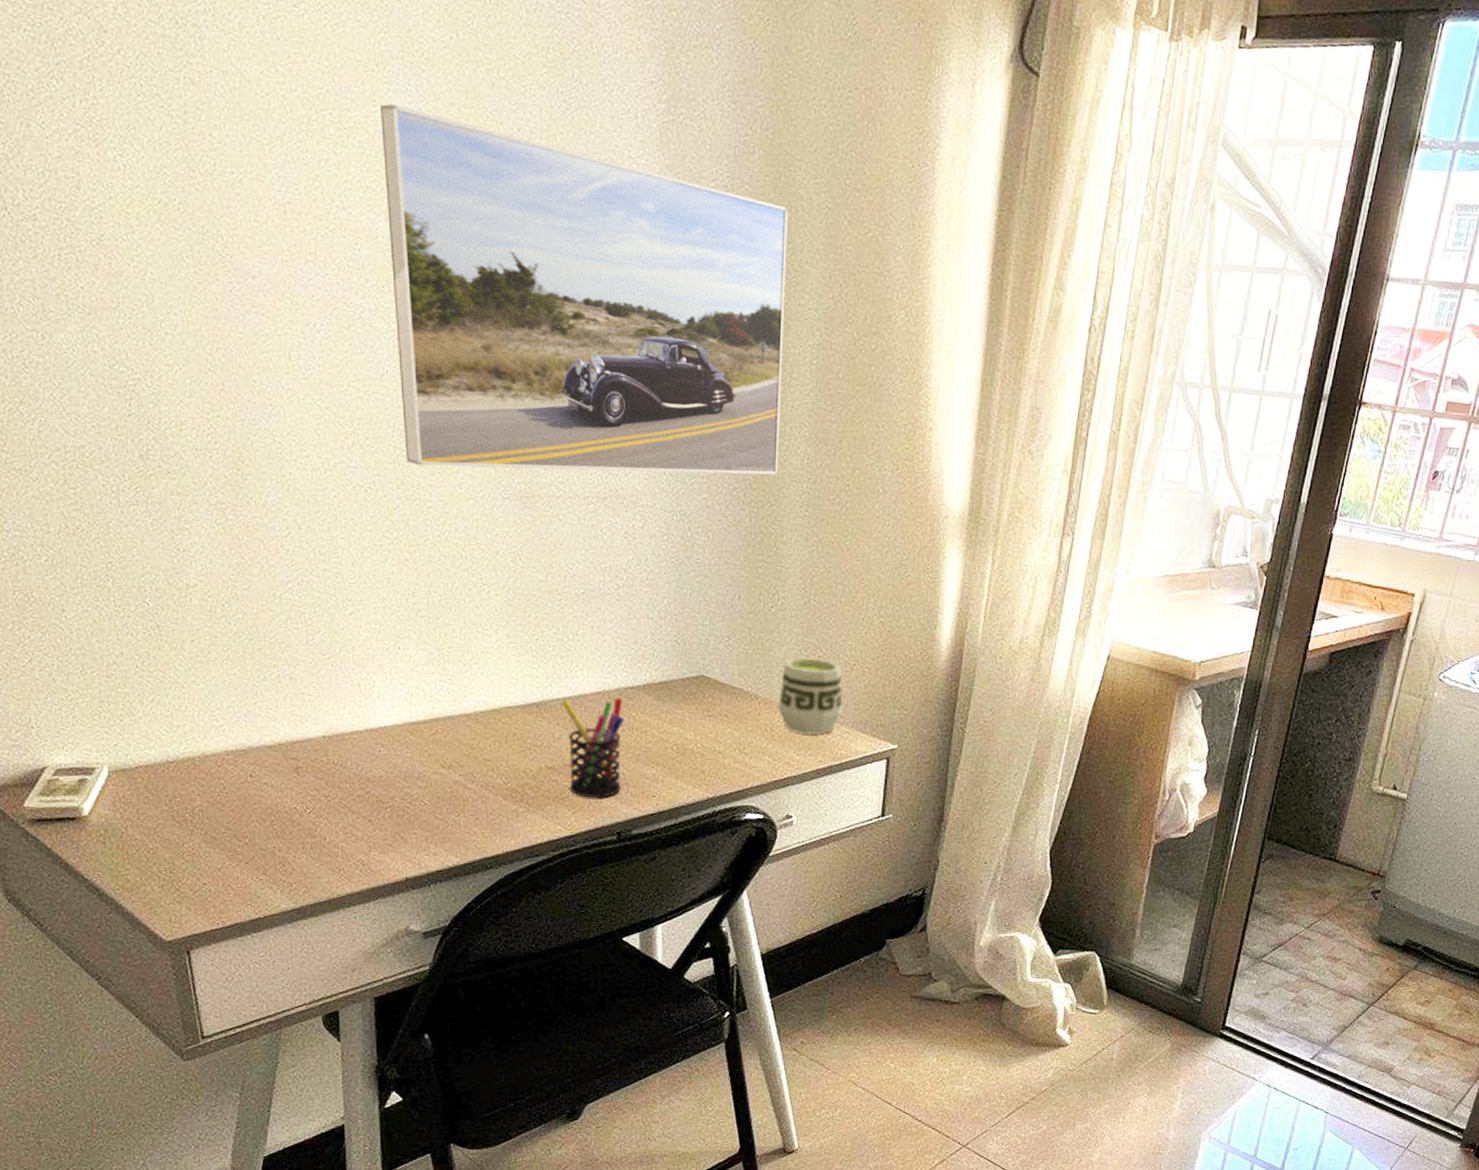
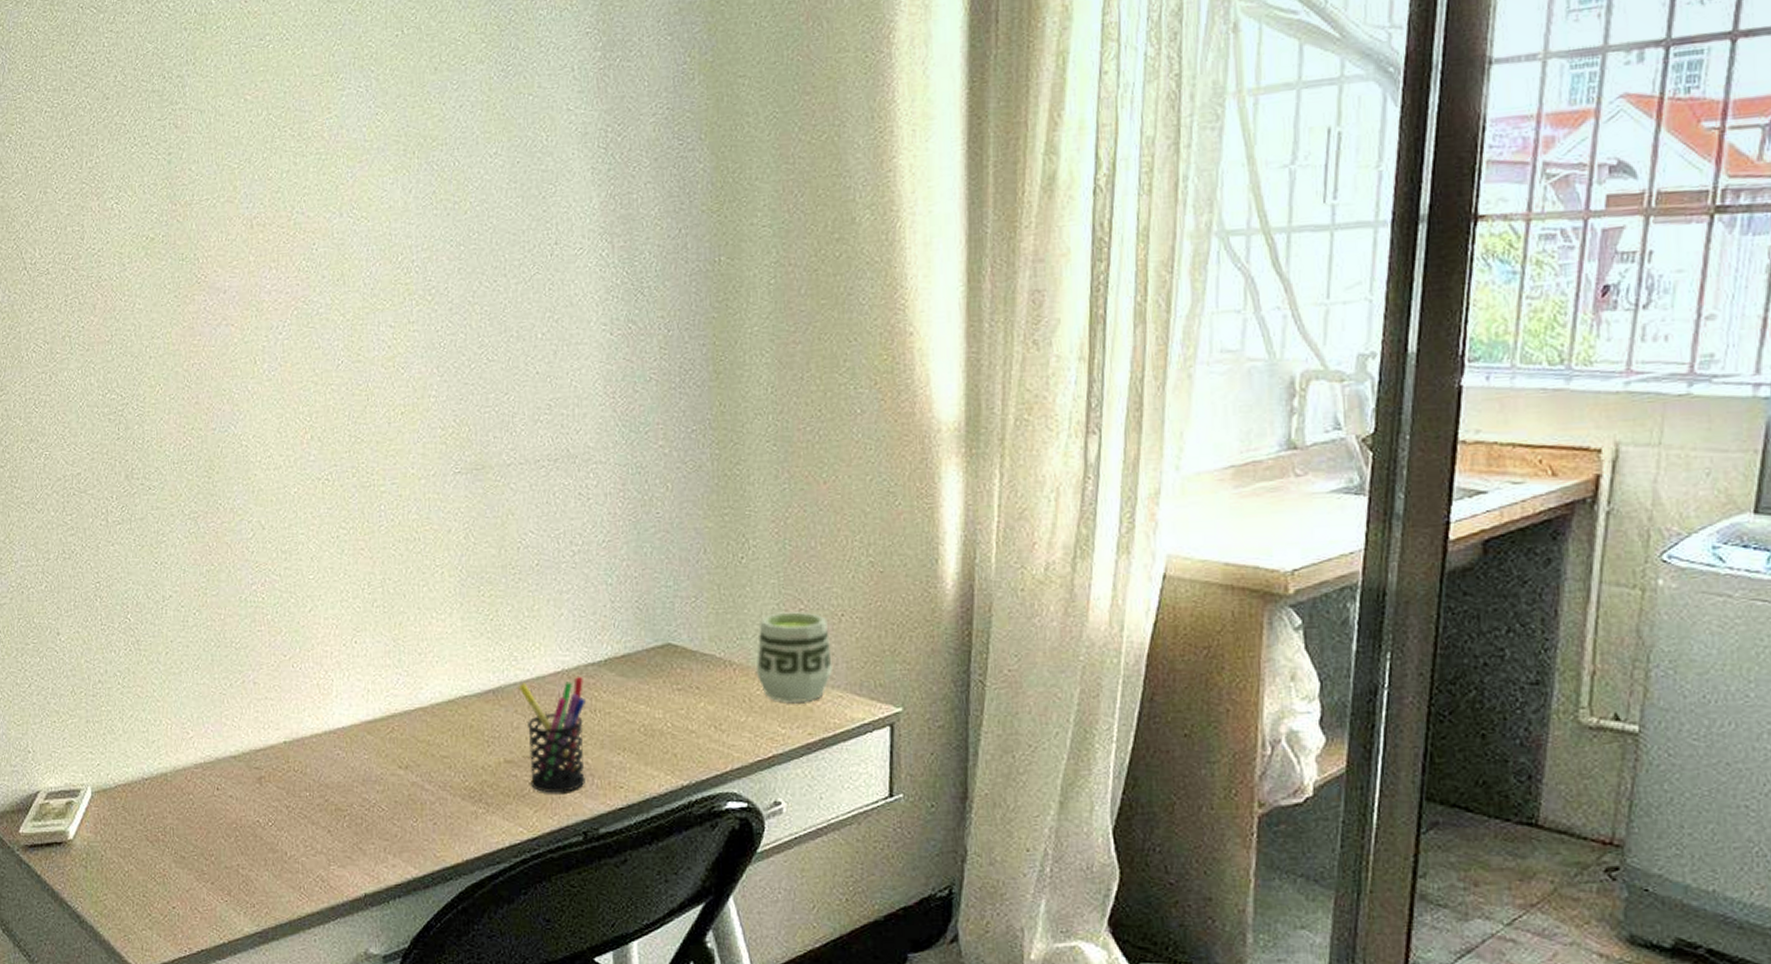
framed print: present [379,104,788,475] -> none [334,107,740,451]

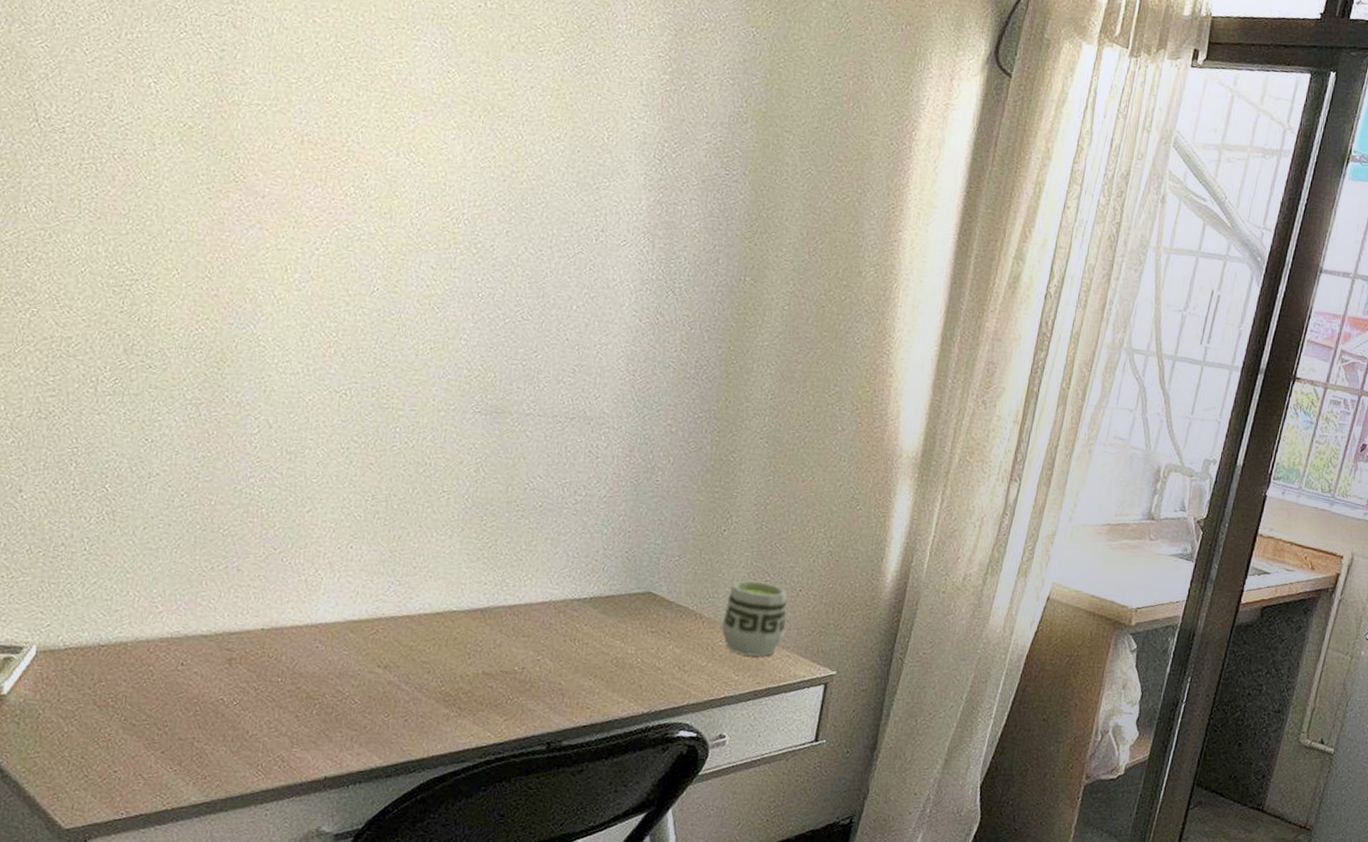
pen holder: present [518,676,586,793] -> none [505,607,568,707]

